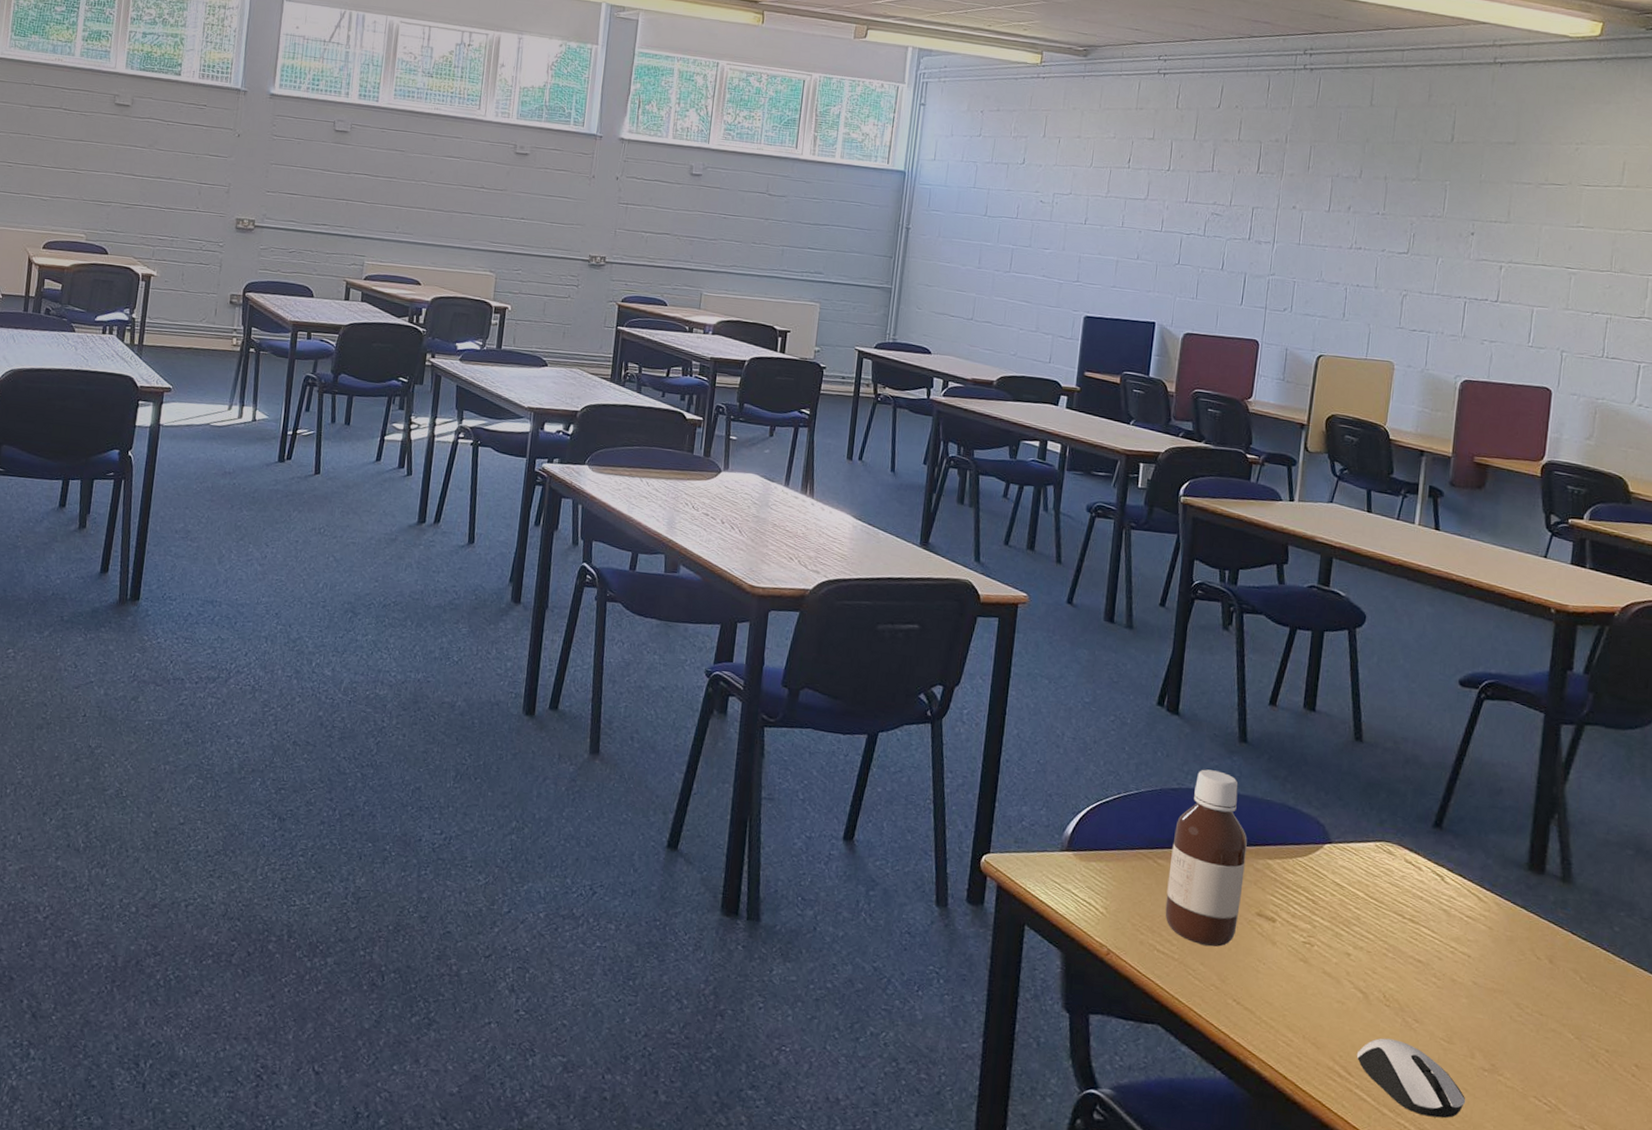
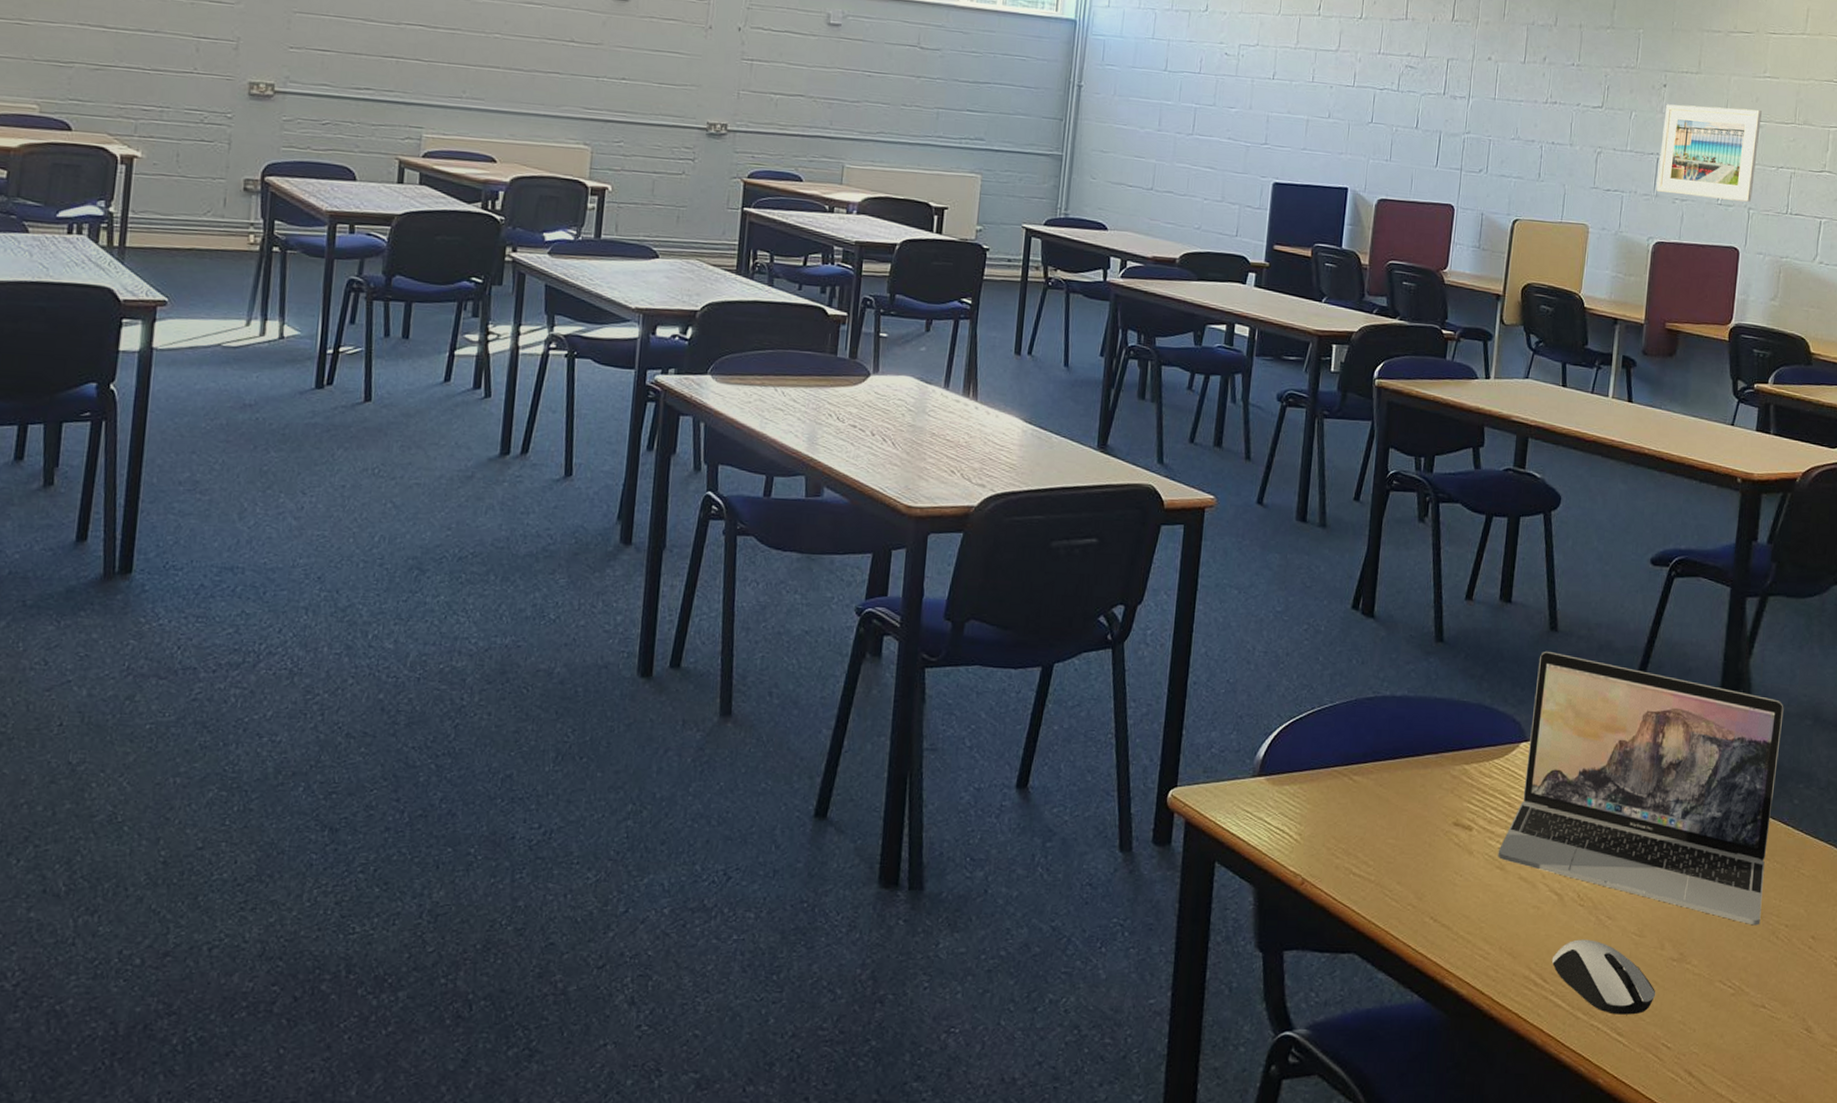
bottle: present [1165,769,1247,947] -> none [1361,674,1444,864]
laptop: none [1301,759,1603,1047] -> present [1498,651,1784,926]
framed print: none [1464,251,1575,345] -> present [1656,104,1762,202]

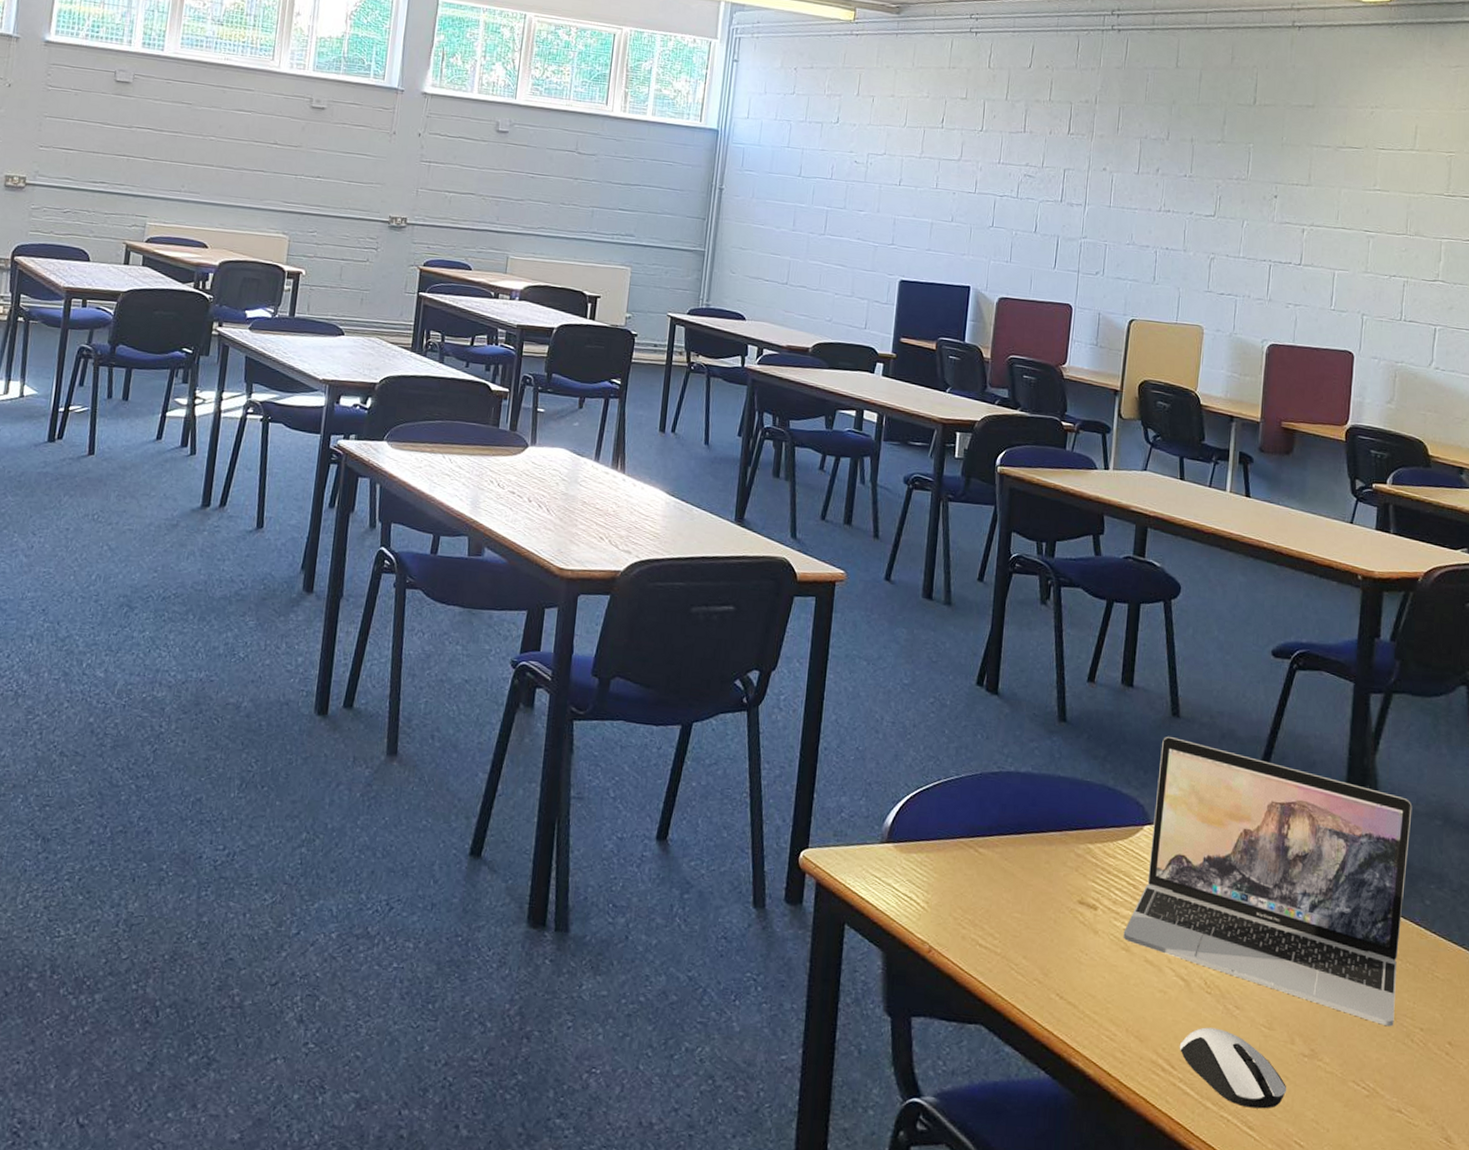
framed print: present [1656,104,1762,202] -> none [1269,214,1373,308]

